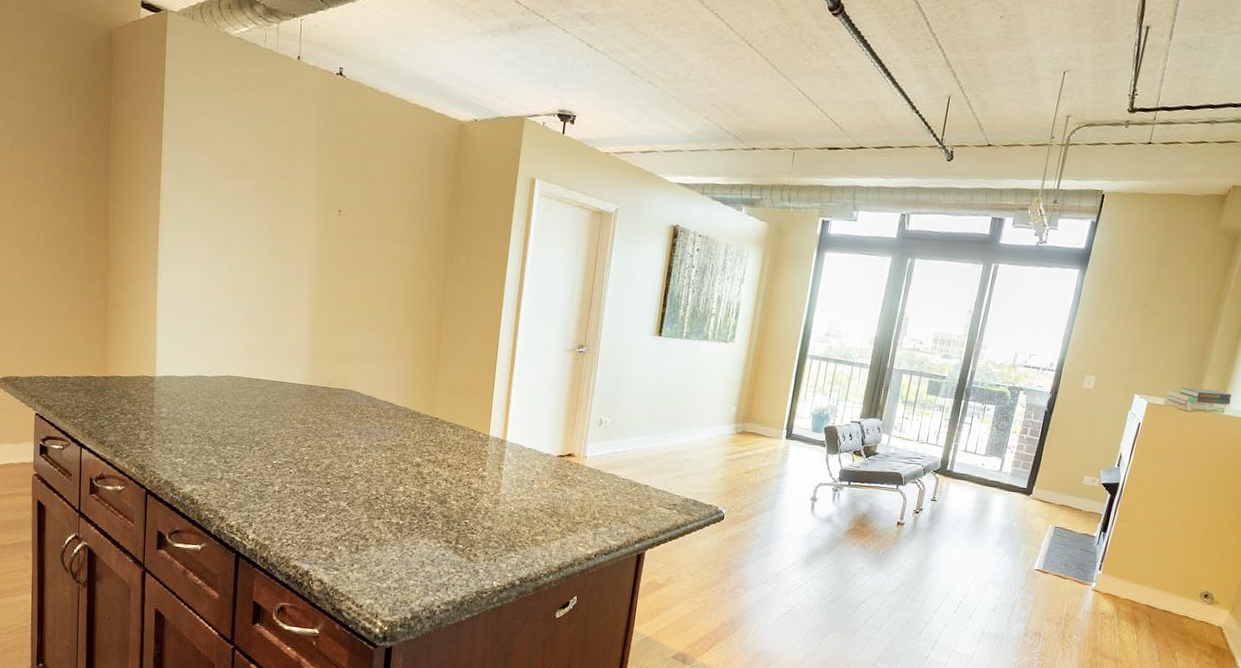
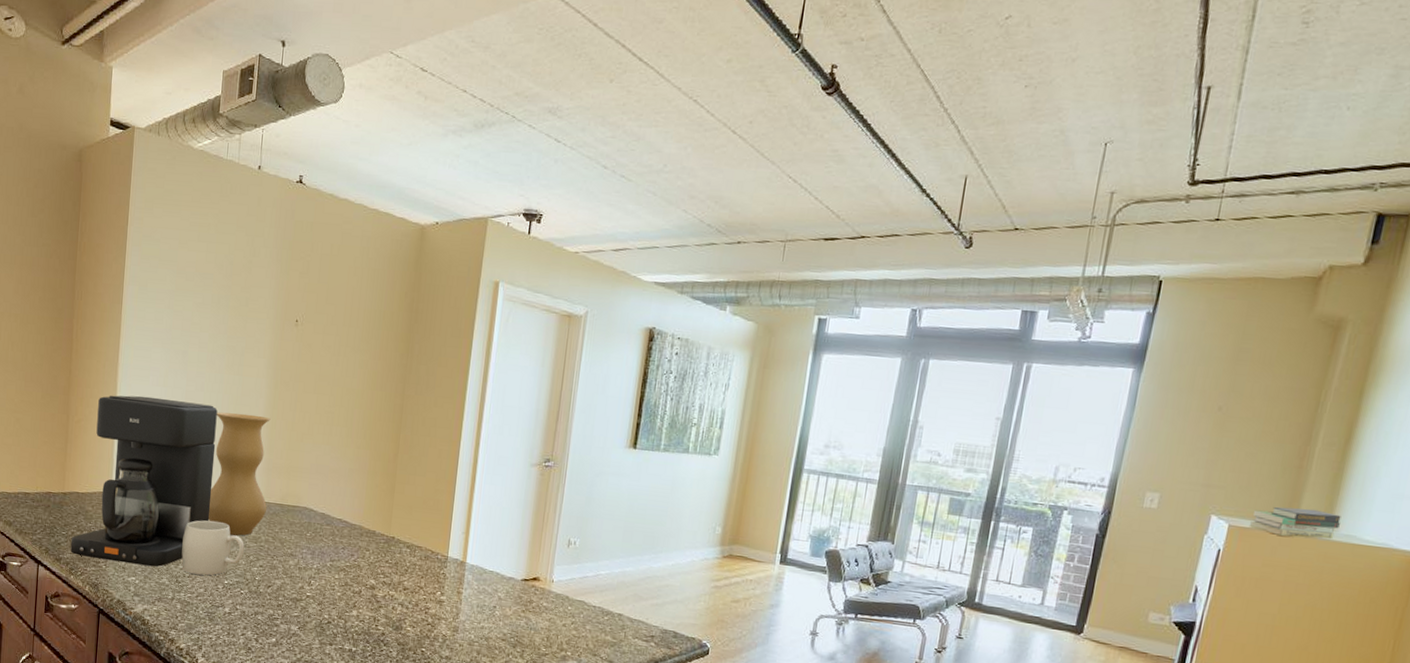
coffee maker: none [114,280,262,449] -> present [70,395,218,567]
mug: none [229,403,292,456] -> present [181,520,244,576]
vase: none [255,298,316,418] -> present [208,412,271,536]

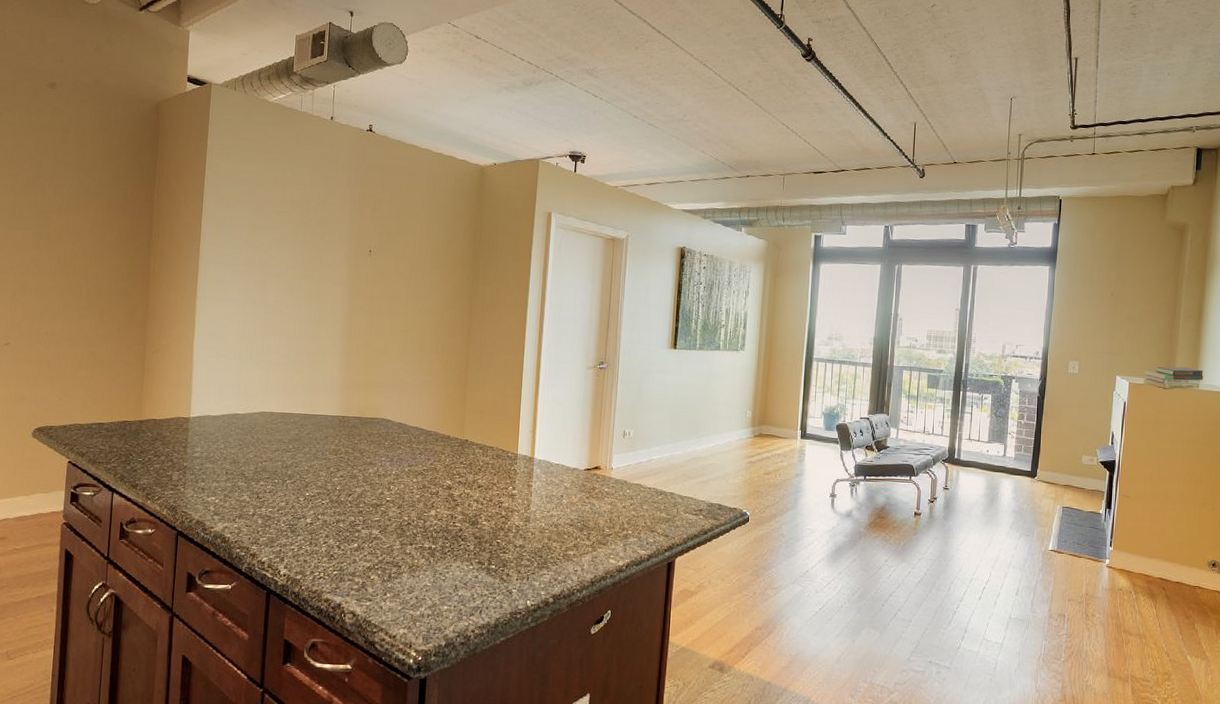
coffee maker: present [70,395,218,567] -> none [147,324,296,486]
mug: present [181,520,244,576] -> none [262,437,325,490]
vase: present [208,412,271,536] -> none [289,336,348,450]

